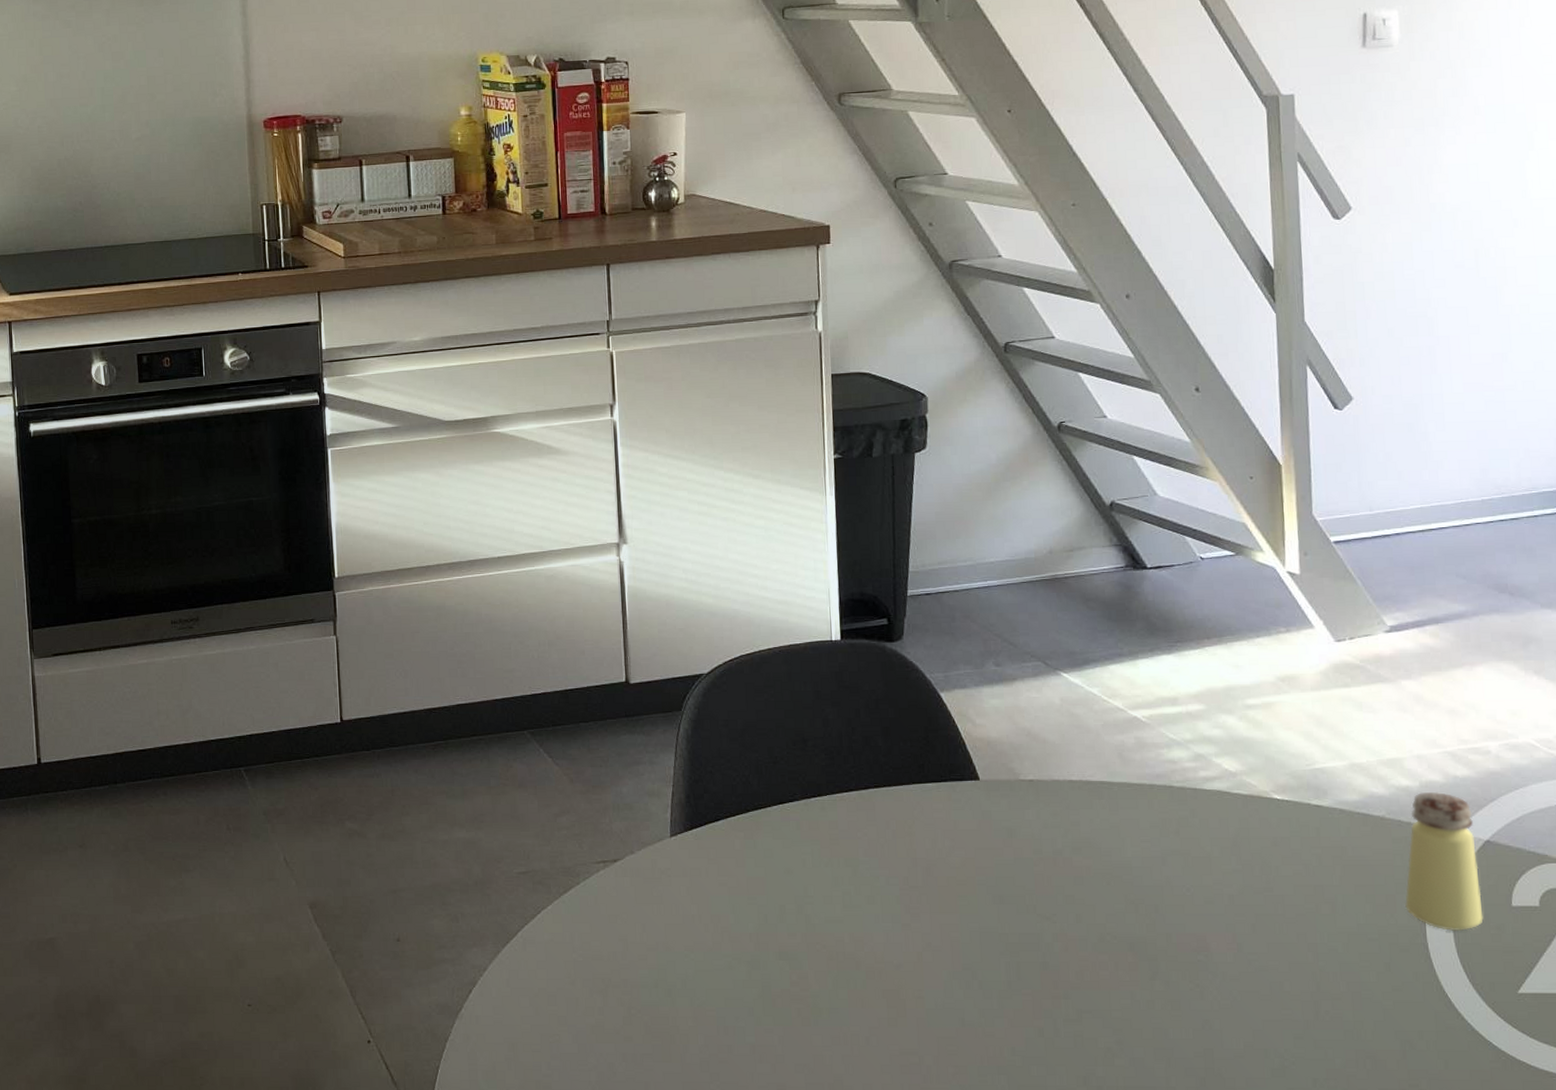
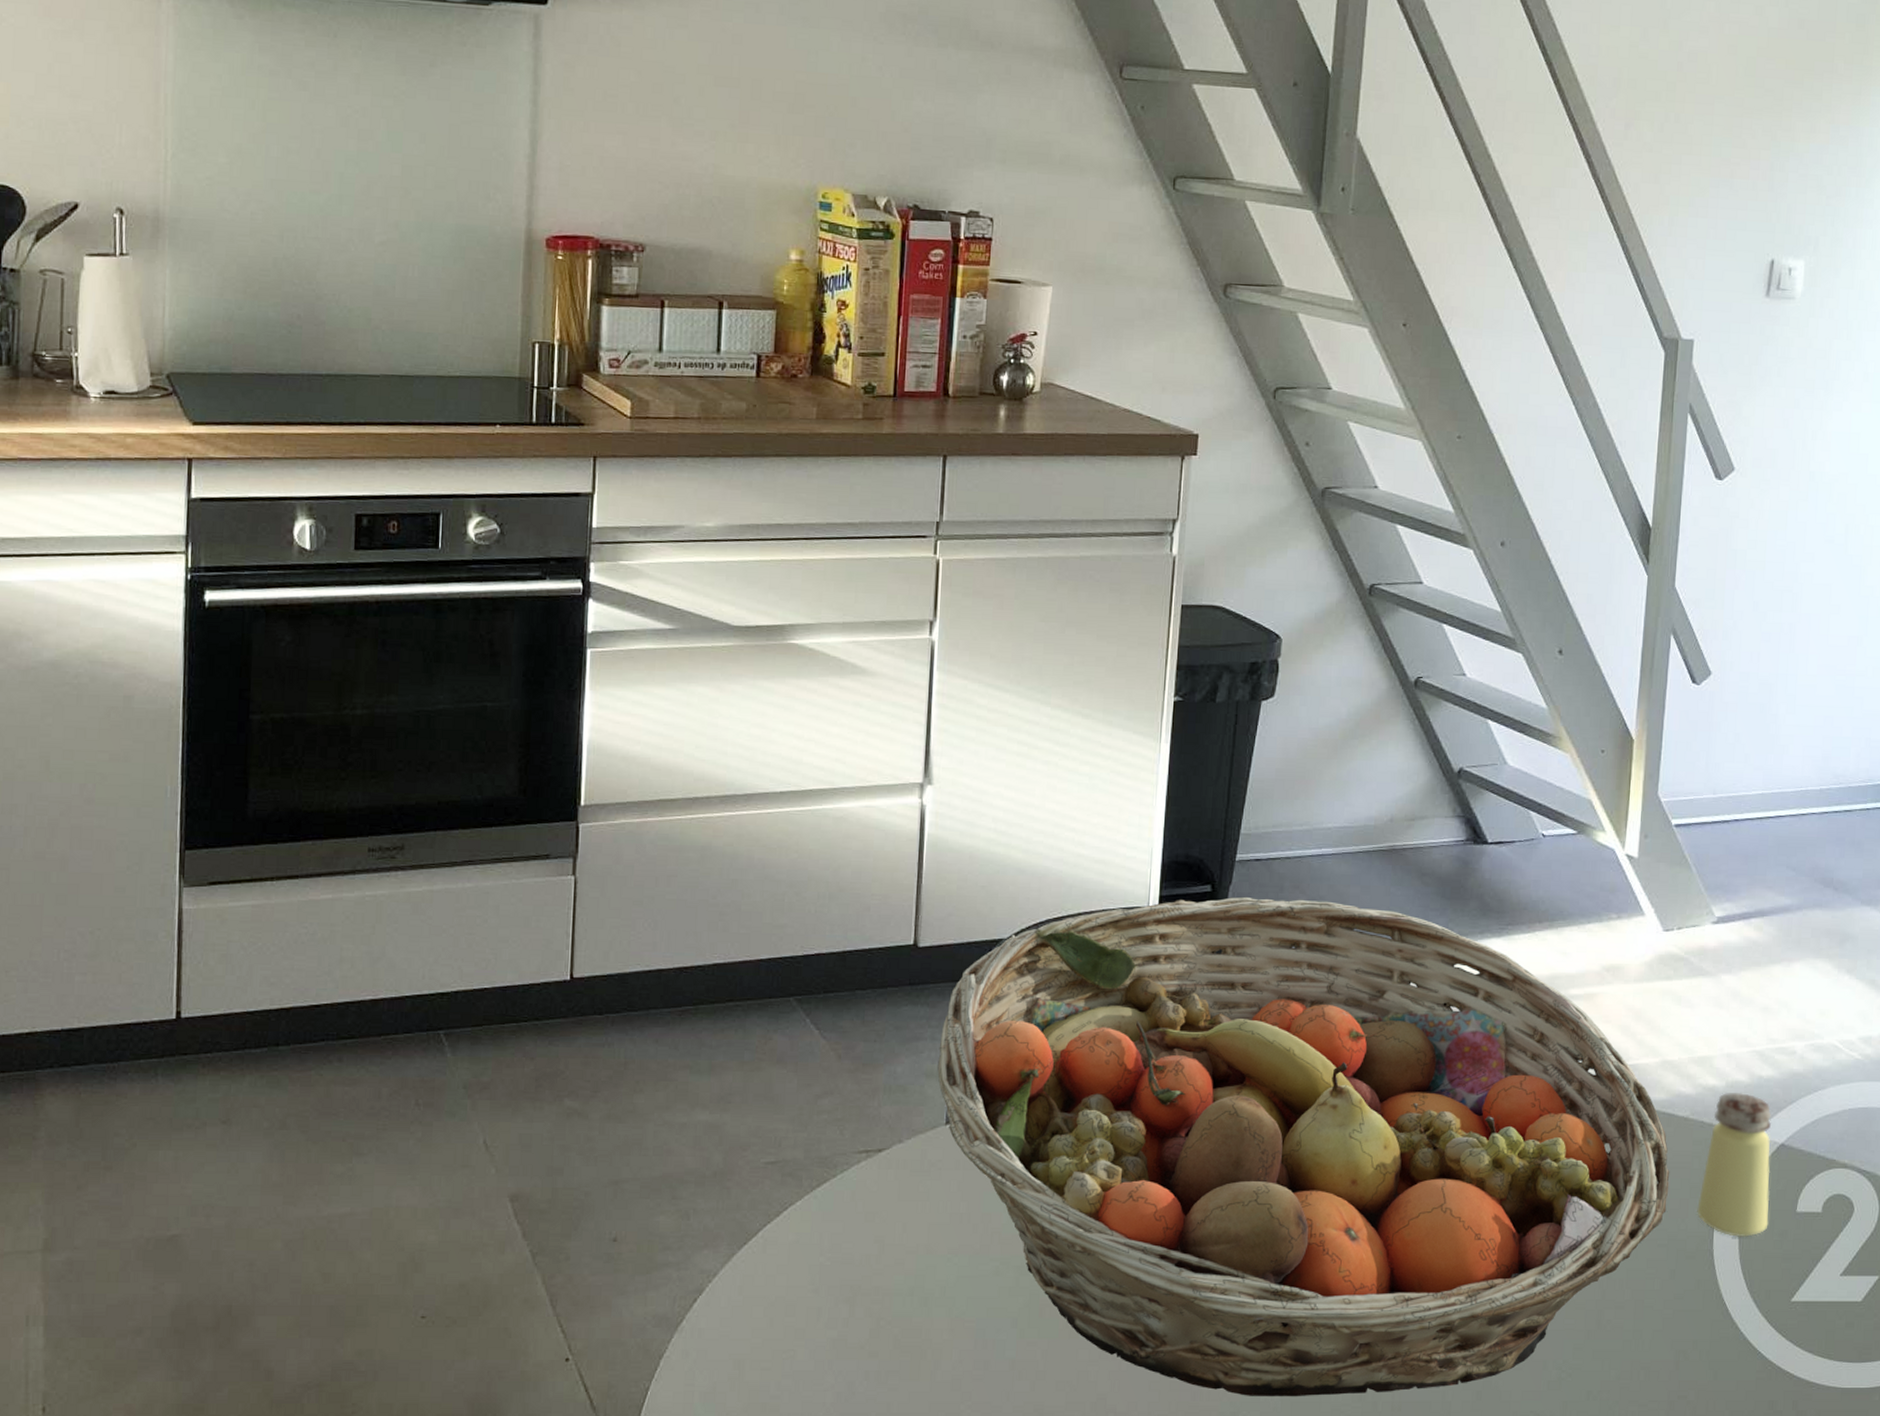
fruit basket: none [657,627,1373,1081] -> present [937,896,1670,1397]

